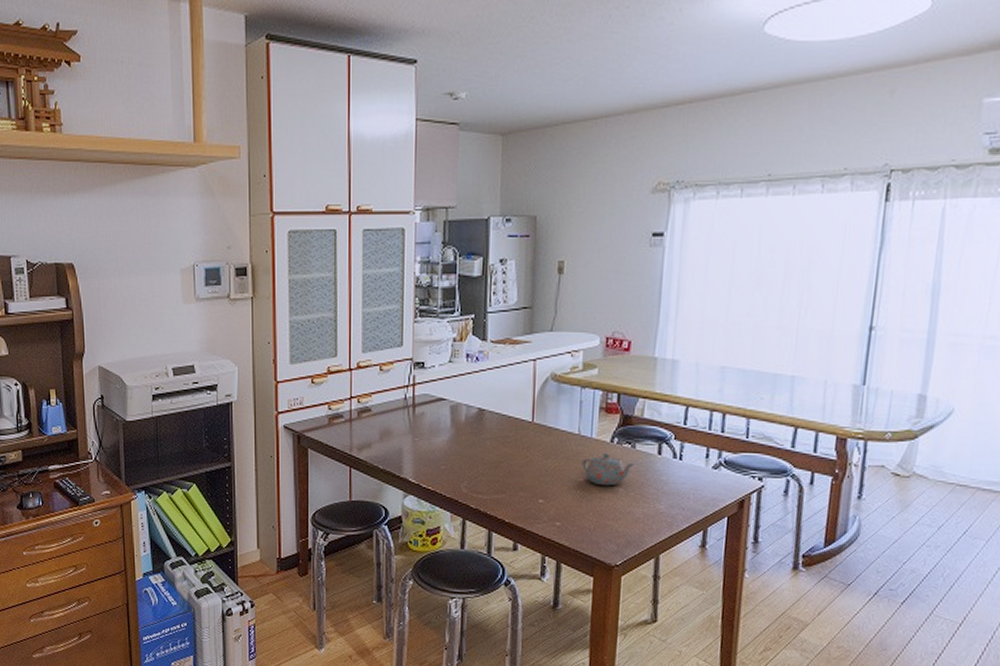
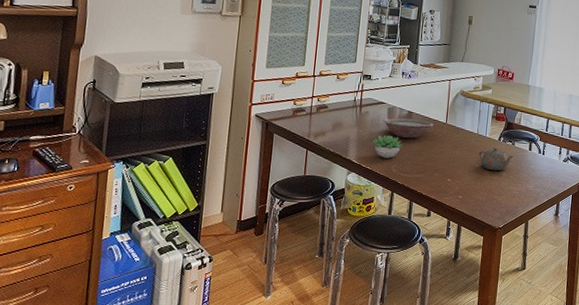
succulent plant: none [433,442,474,475] -> present [372,135,403,159]
bowl: none [444,418,515,447] -> present [383,118,434,139]

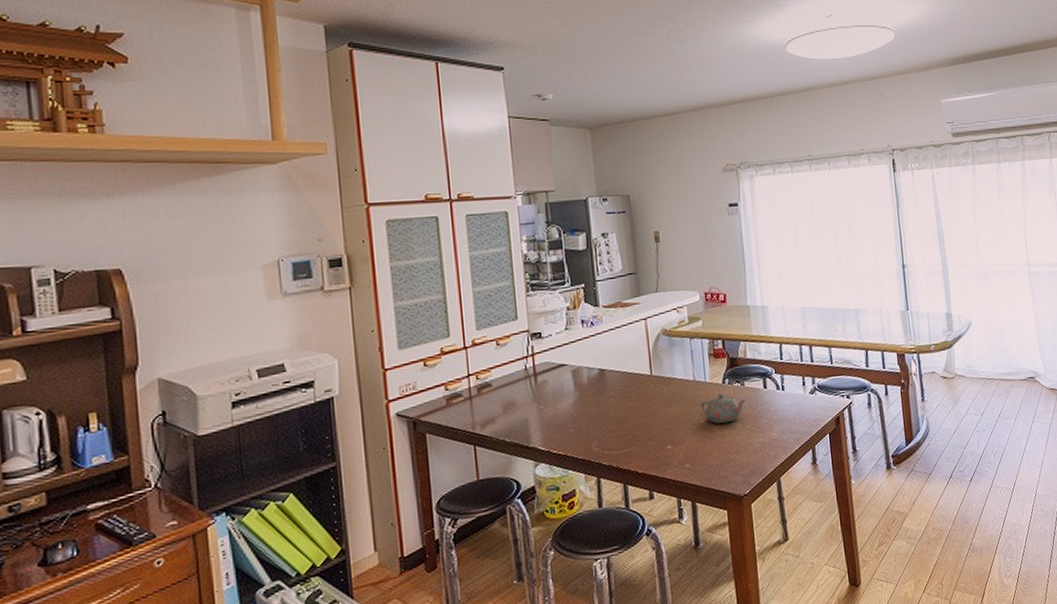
succulent plant: present [372,135,403,159] -> none [559,405,601,436]
bowl: present [383,118,434,139] -> none [567,377,635,406]

